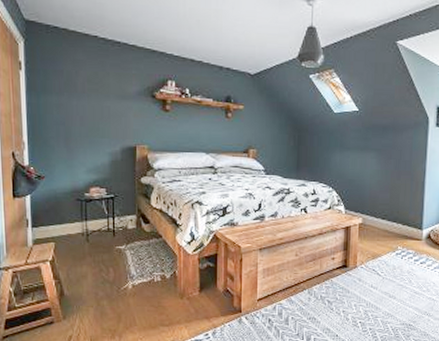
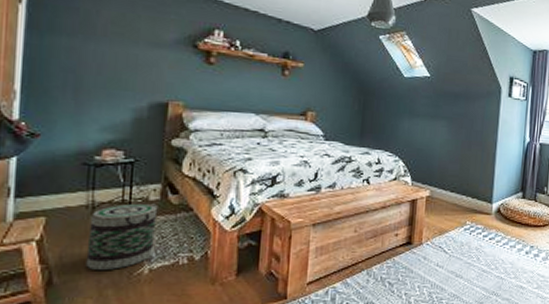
basket: none [85,231,135,285] -> present [85,203,158,270]

